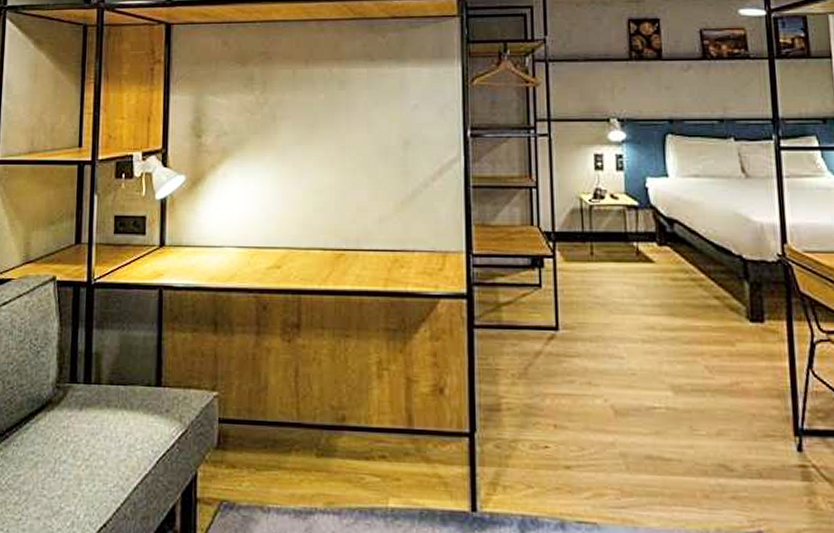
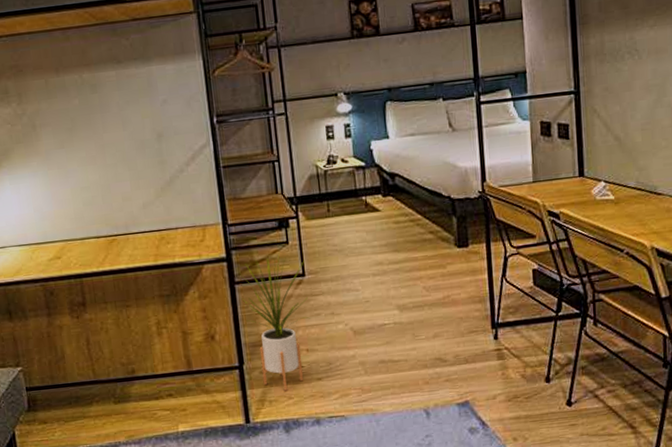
house plant: none [478,295,561,477] -> present [237,251,310,392]

